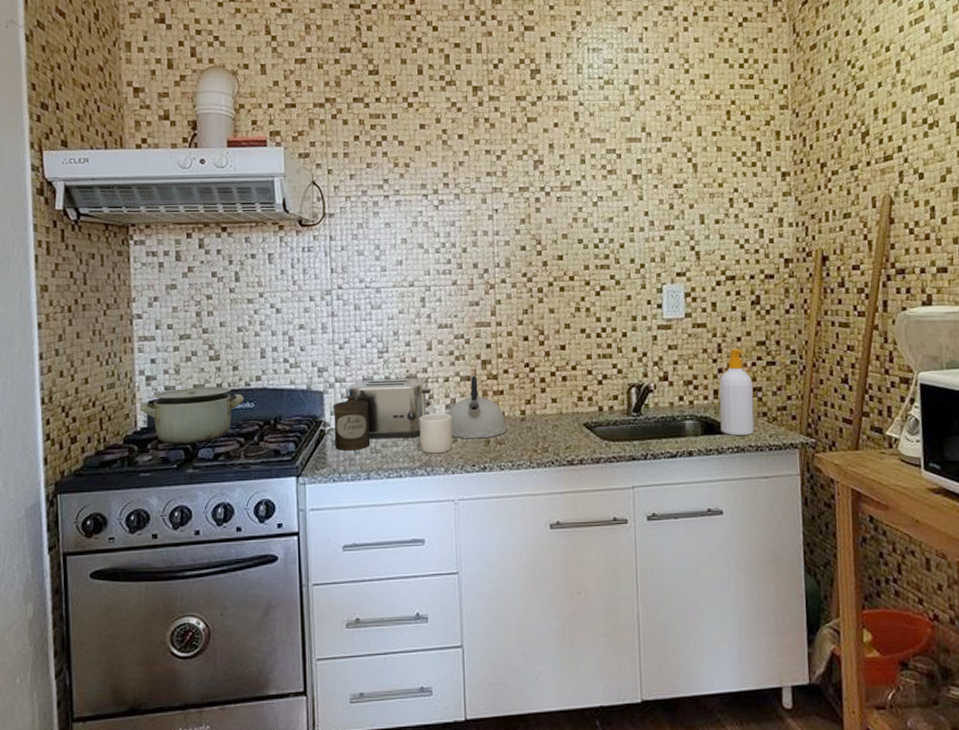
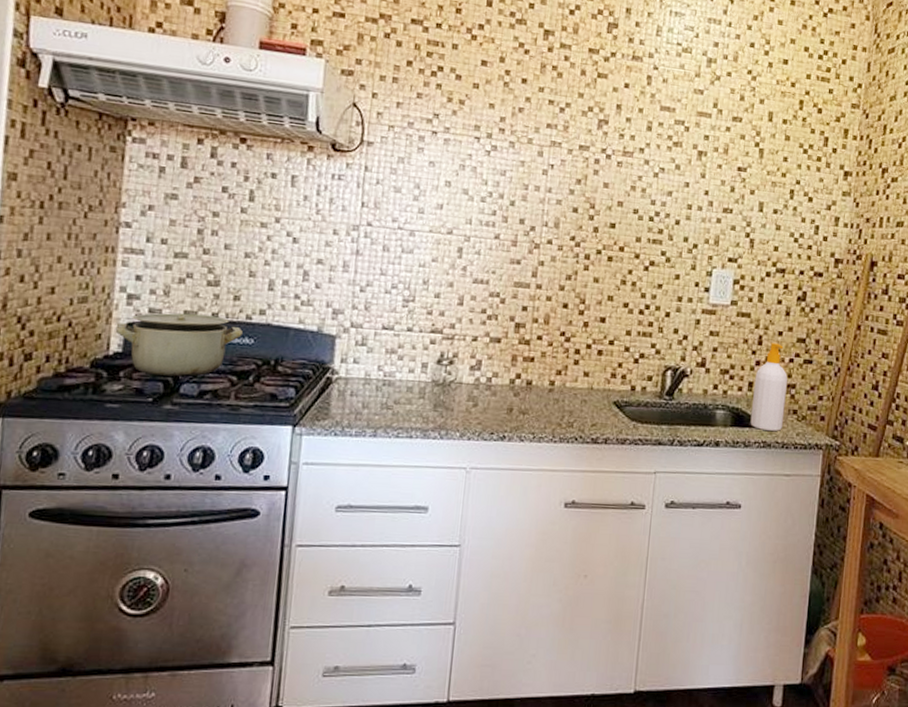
canister: present [334,396,371,450] -> none [342,344,386,404]
toaster: present [348,378,432,438] -> none [363,328,457,398]
mug: present [419,413,453,454] -> none [437,373,476,417]
kettle: present [447,375,507,439] -> none [470,338,533,406]

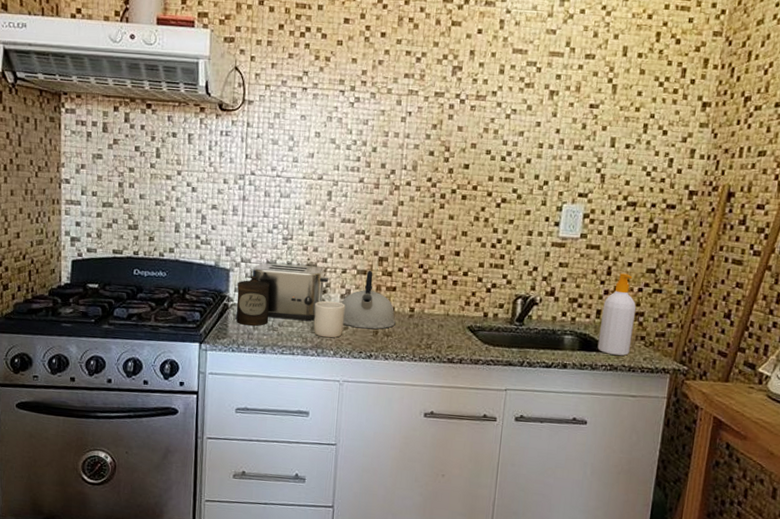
saucepan: present [115,313,243,377] -> none [64,252,157,303]
canister: none [342,344,386,404] -> present [236,276,270,326]
toaster: none [363,328,457,398] -> present [252,262,329,321]
mug: none [437,373,476,417] -> present [313,300,346,338]
kettle: none [470,338,533,406] -> present [341,270,396,330]

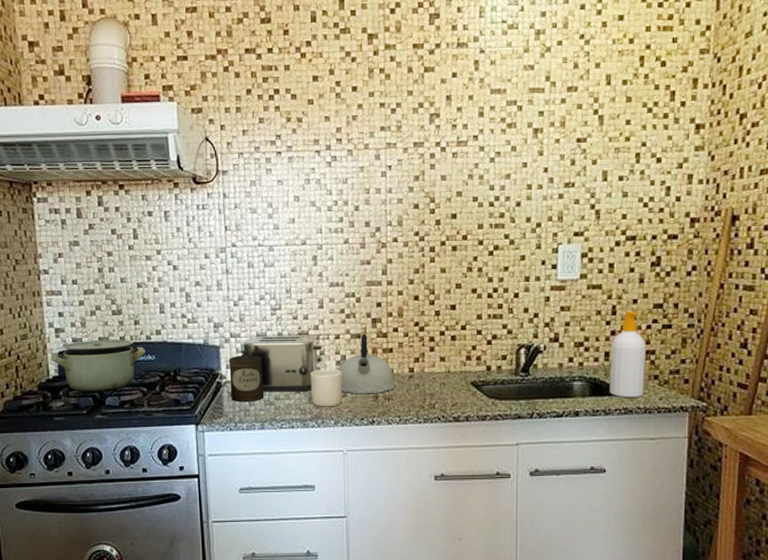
saucepan: none [64,252,157,303] -> present [51,339,145,392]

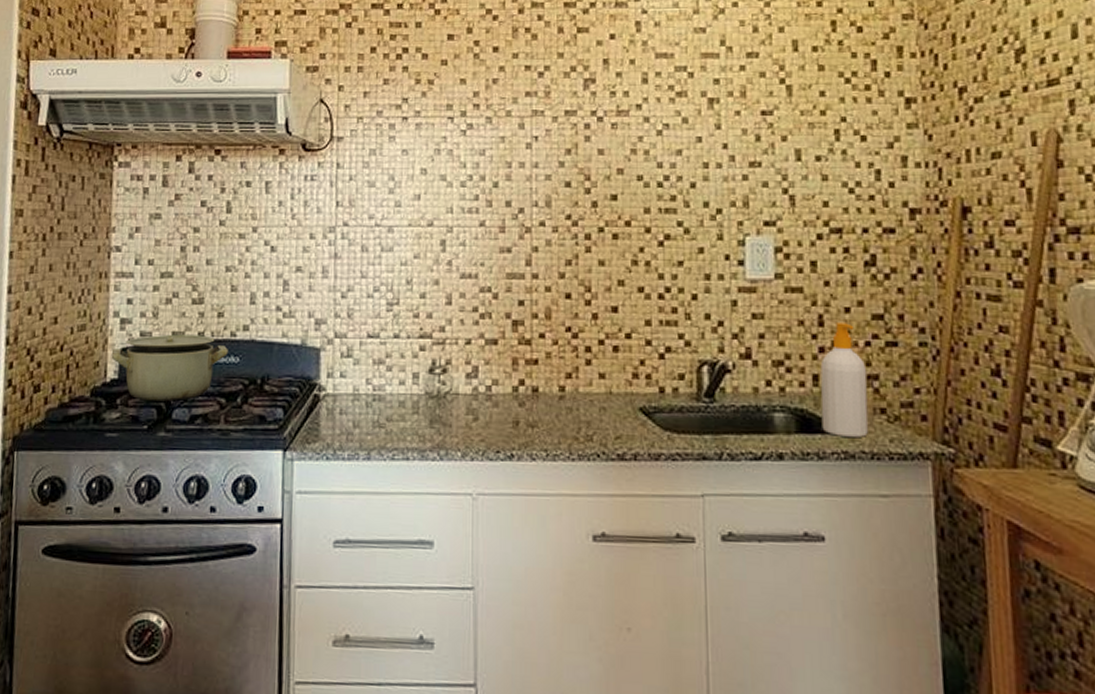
canister: present [229,351,264,402] -> none [330,355,373,422]
toaster: present [243,335,323,392] -> none [349,336,450,413]
mug: present [310,369,342,407] -> none [432,382,473,434]
kettle: present [337,333,396,394] -> none [467,338,542,419]

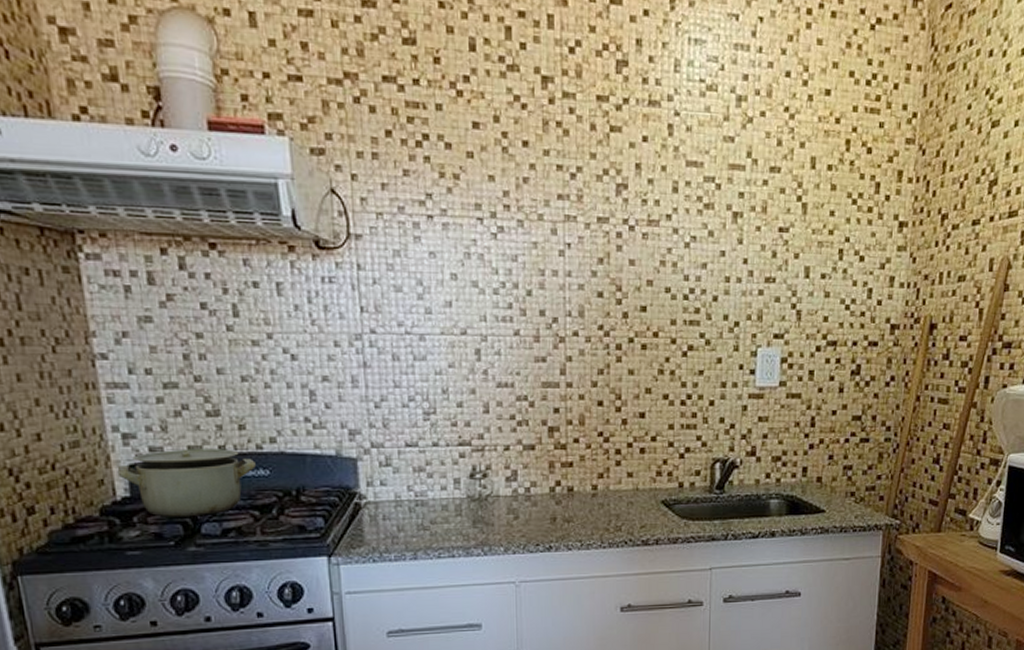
soap bottle: present [820,323,869,437] -> none [806,423,844,516]

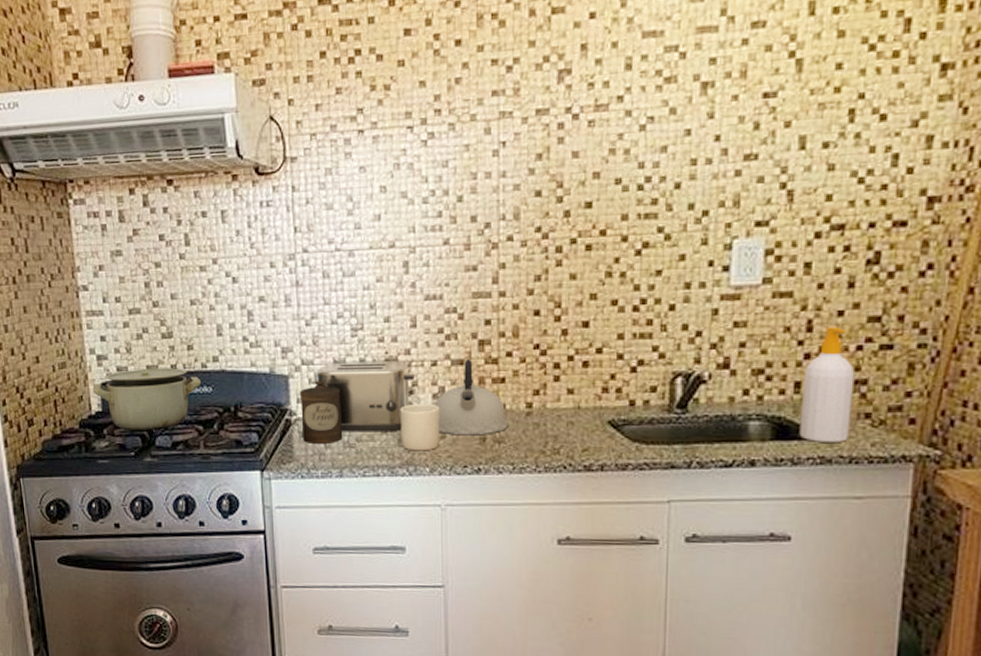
canister: none [370,464,417,527] -> present [300,381,343,443]
toaster: none [387,445,489,514] -> present [316,361,416,432]
mug: none [474,486,514,532] -> present [400,403,440,451]
kettle: none [507,444,576,516] -> present [434,358,508,436]
soap bottle: none [806,423,844,516] -> present [799,327,856,442]

